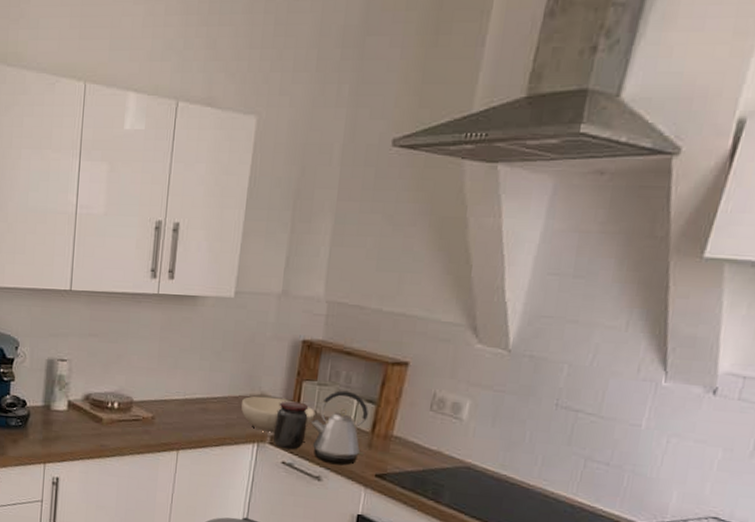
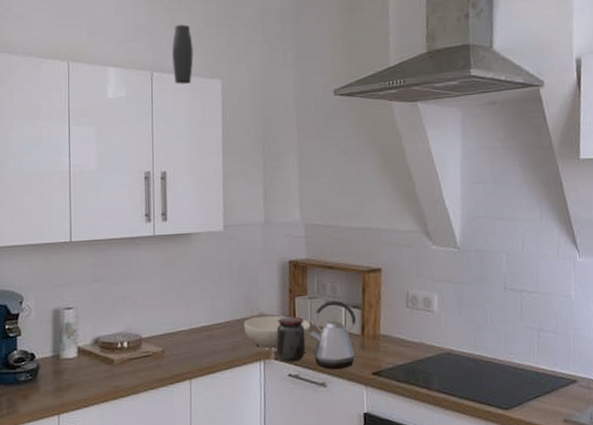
vase: none [202,42,230,119] -> present [172,25,193,84]

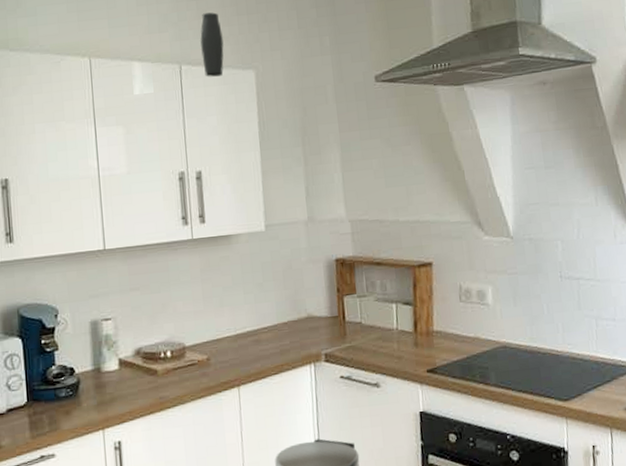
bowl: present [244,315,311,349] -> none [291,316,361,351]
jar: present [276,316,306,362] -> none [325,316,357,364]
kettle: present [307,300,360,370] -> none [358,297,413,370]

